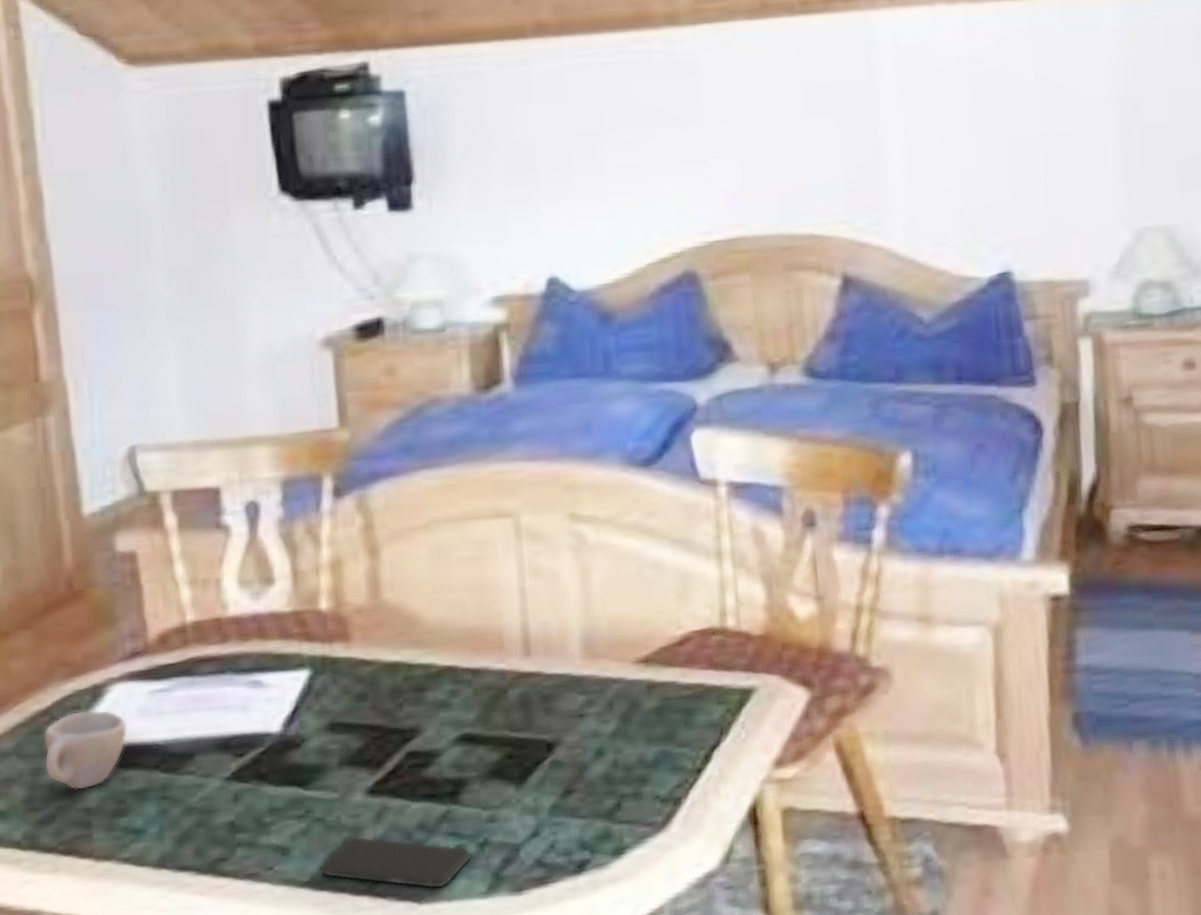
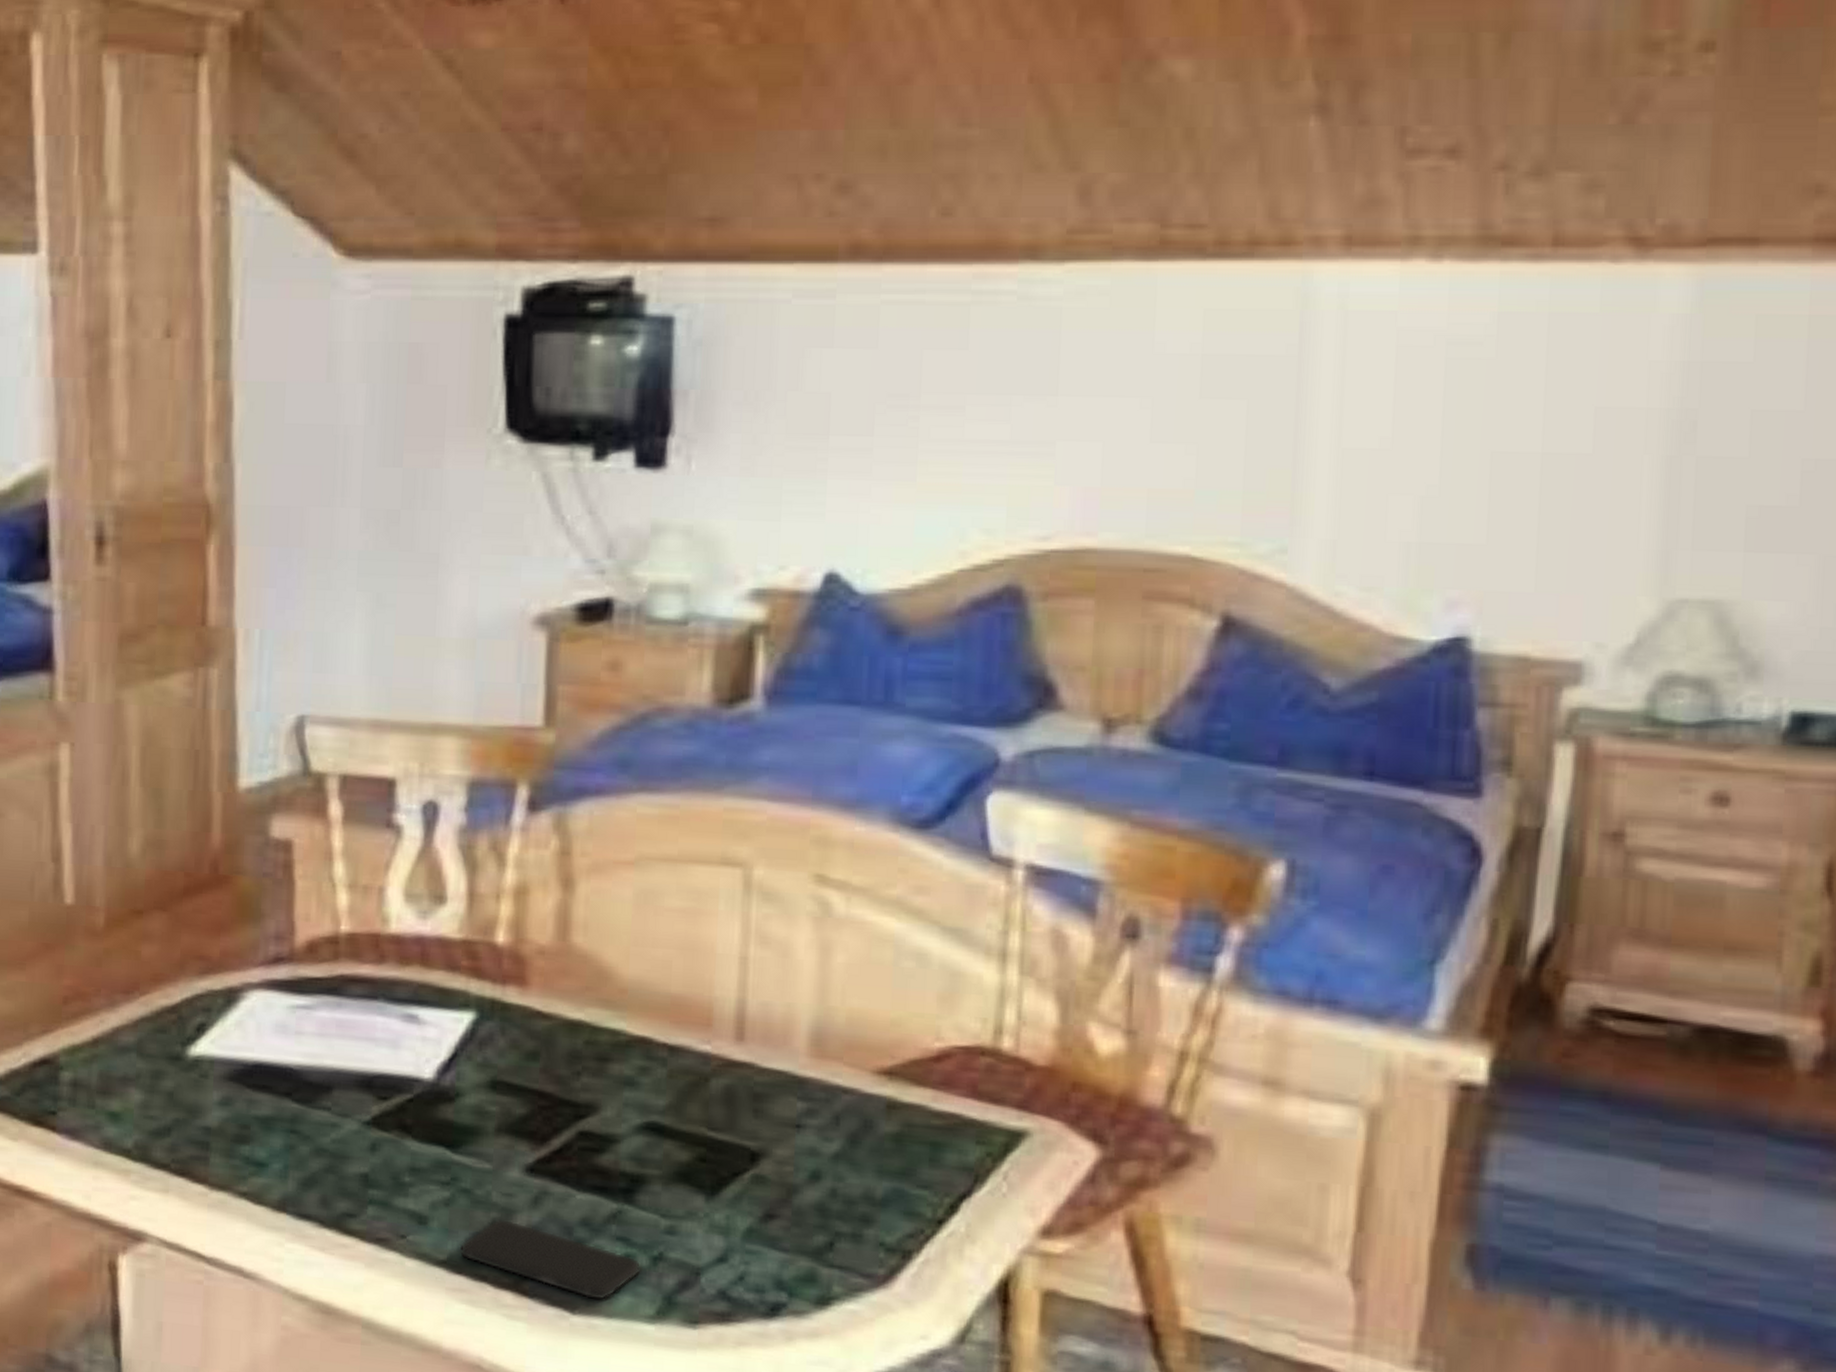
cup: present [43,709,128,790] -> none [166,1014,261,1106]

